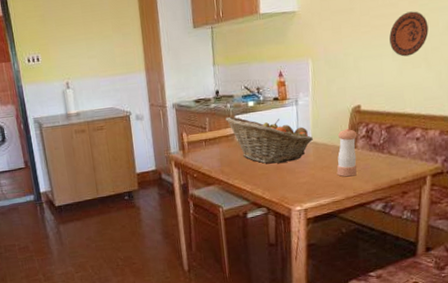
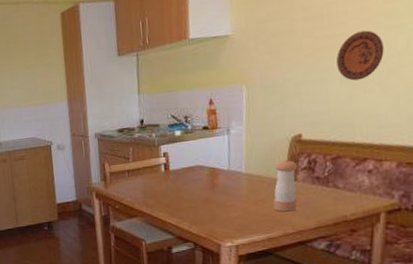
fruit basket: present [225,116,314,164] -> none [150,146,247,196]

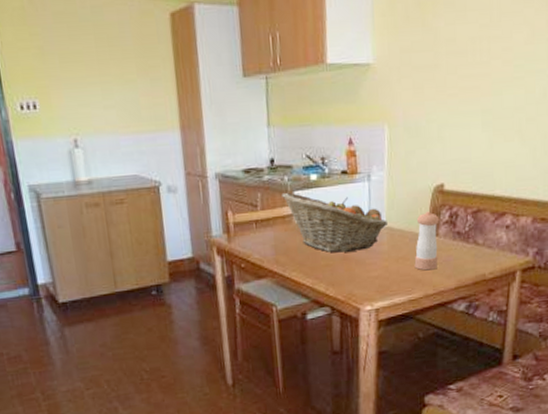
fruit basket: none [150,146,247,196] -> present [281,192,389,253]
decorative plate: present [337,30,384,81] -> none [479,72,524,128]

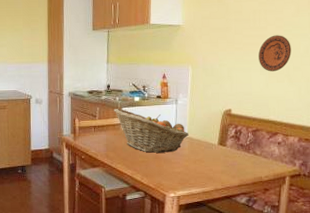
pepper shaker: present [414,211,440,271] -> none [208,128,227,171]
decorative plate: none [479,72,524,128] -> present [258,35,291,72]

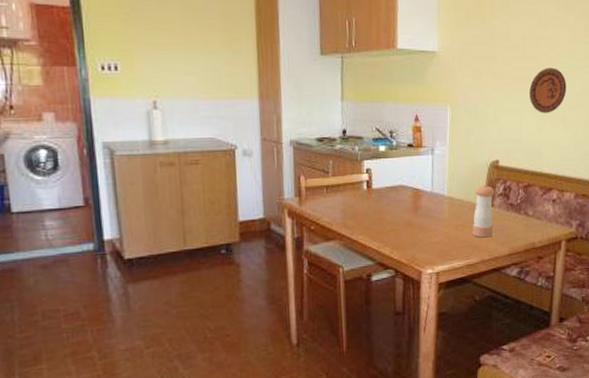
fruit basket: present [114,108,190,153] -> none [352,161,449,219]
pepper shaker: none [208,128,227,171] -> present [472,184,495,238]

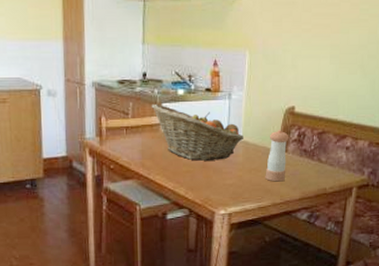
fruit basket: none [352,161,449,219] -> present [151,103,245,161]
decorative plate: present [529,68,567,113] -> none [329,14,367,61]

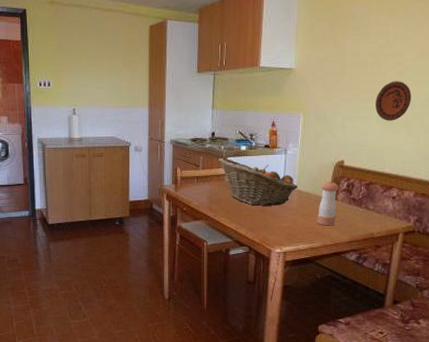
decorative plate: none [329,14,367,61] -> present [375,81,411,121]

